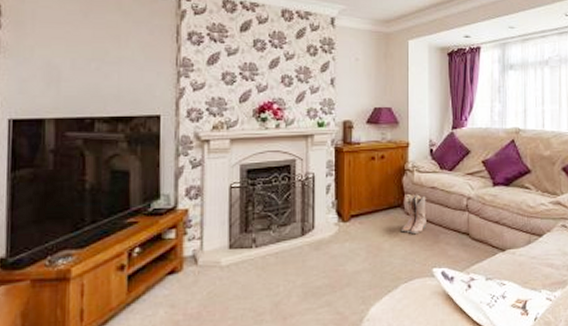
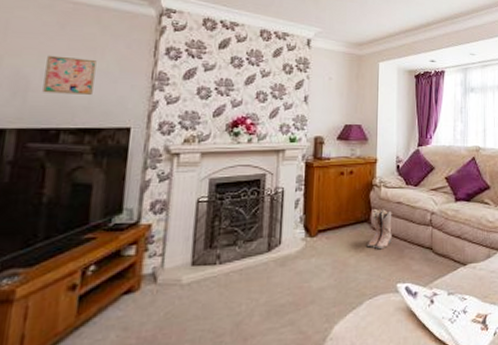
wall art: none [74,45,122,83] -> present [42,55,97,95]

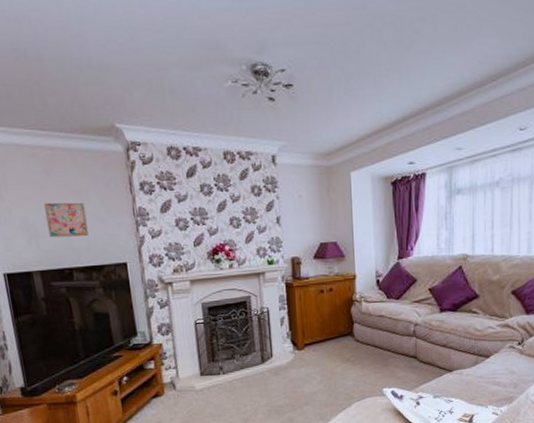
boots: present [367,209,392,250] -> none [351,323,376,359]

